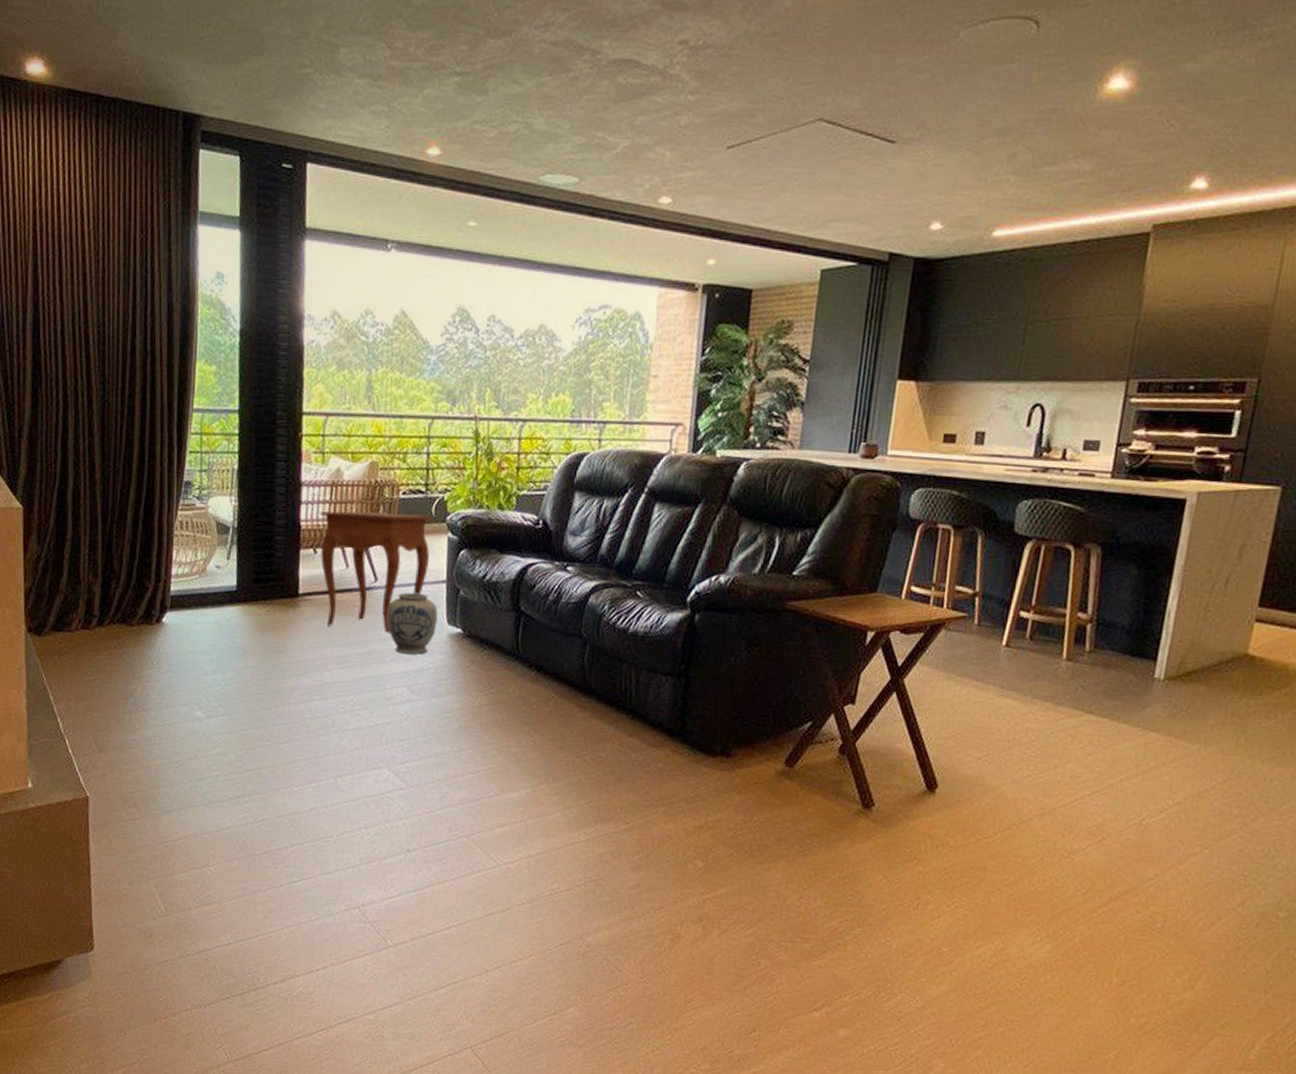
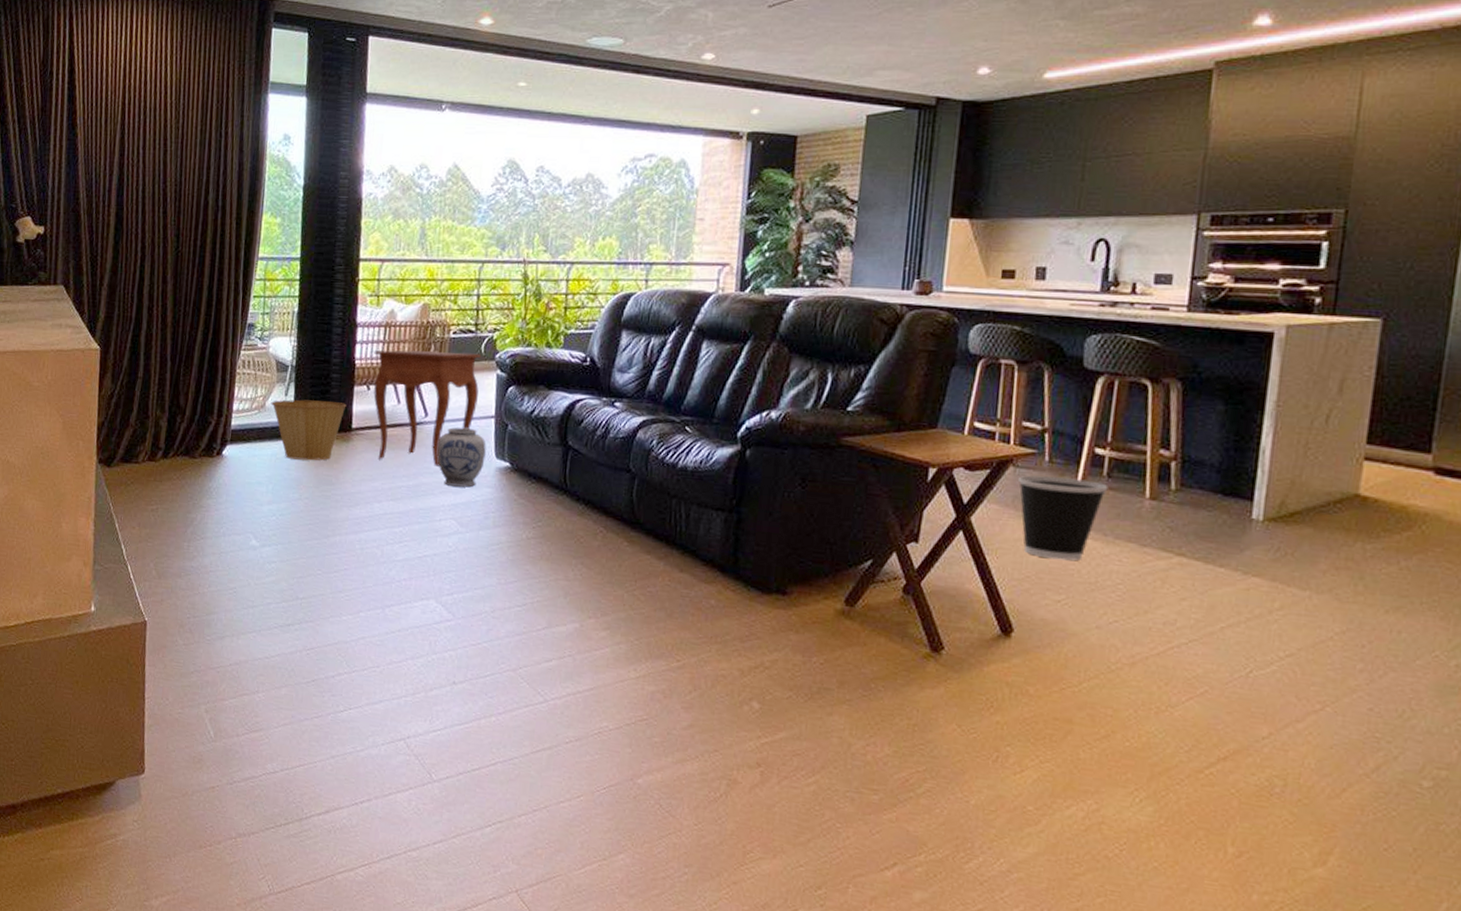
basket: none [212,563,293,628] -> present [270,399,347,461]
wastebasket: none [948,638,1030,719] -> present [1017,475,1108,560]

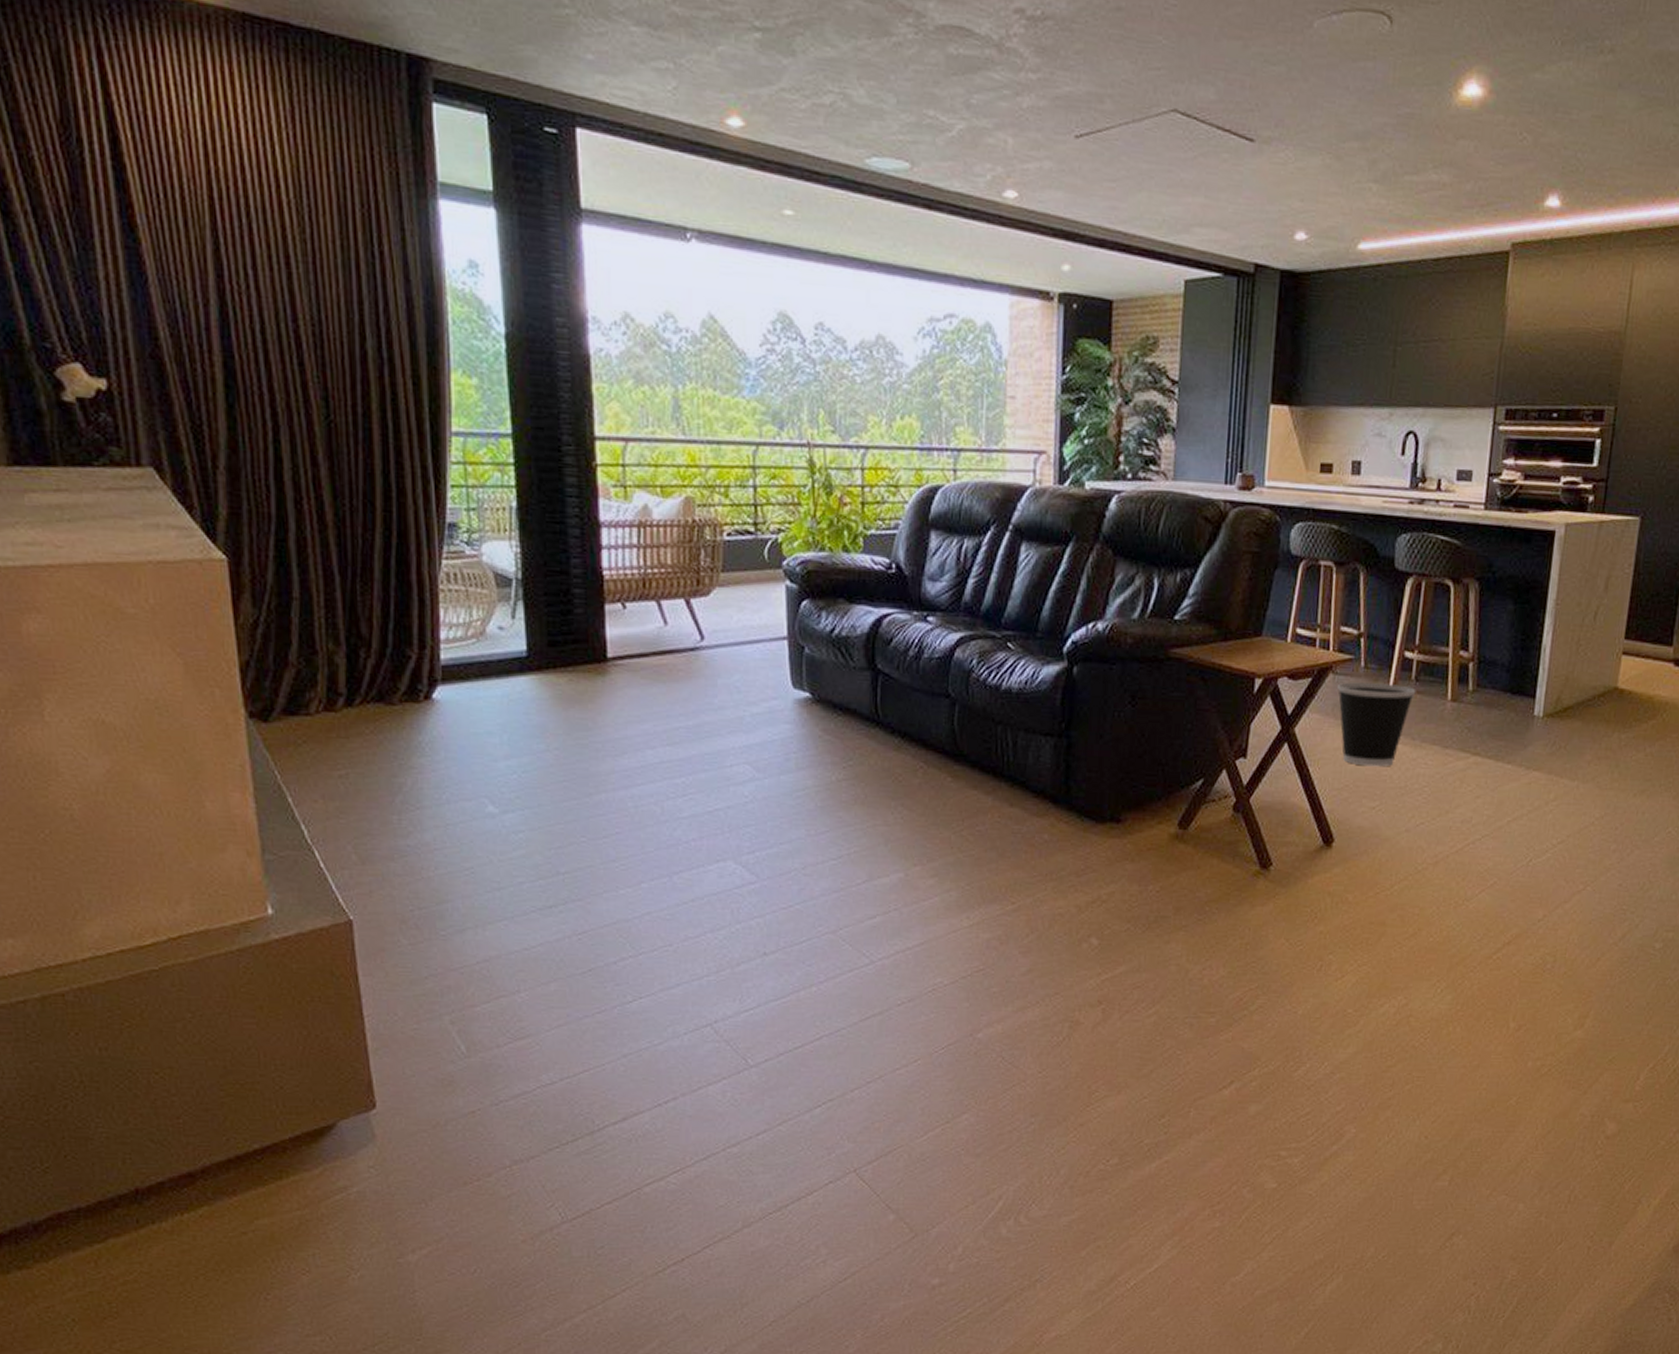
basket: present [270,399,347,461] -> none [492,623,597,701]
side table: present [373,349,482,467] -> none [626,556,765,701]
vase: present [437,427,486,488] -> none [719,652,780,725]

